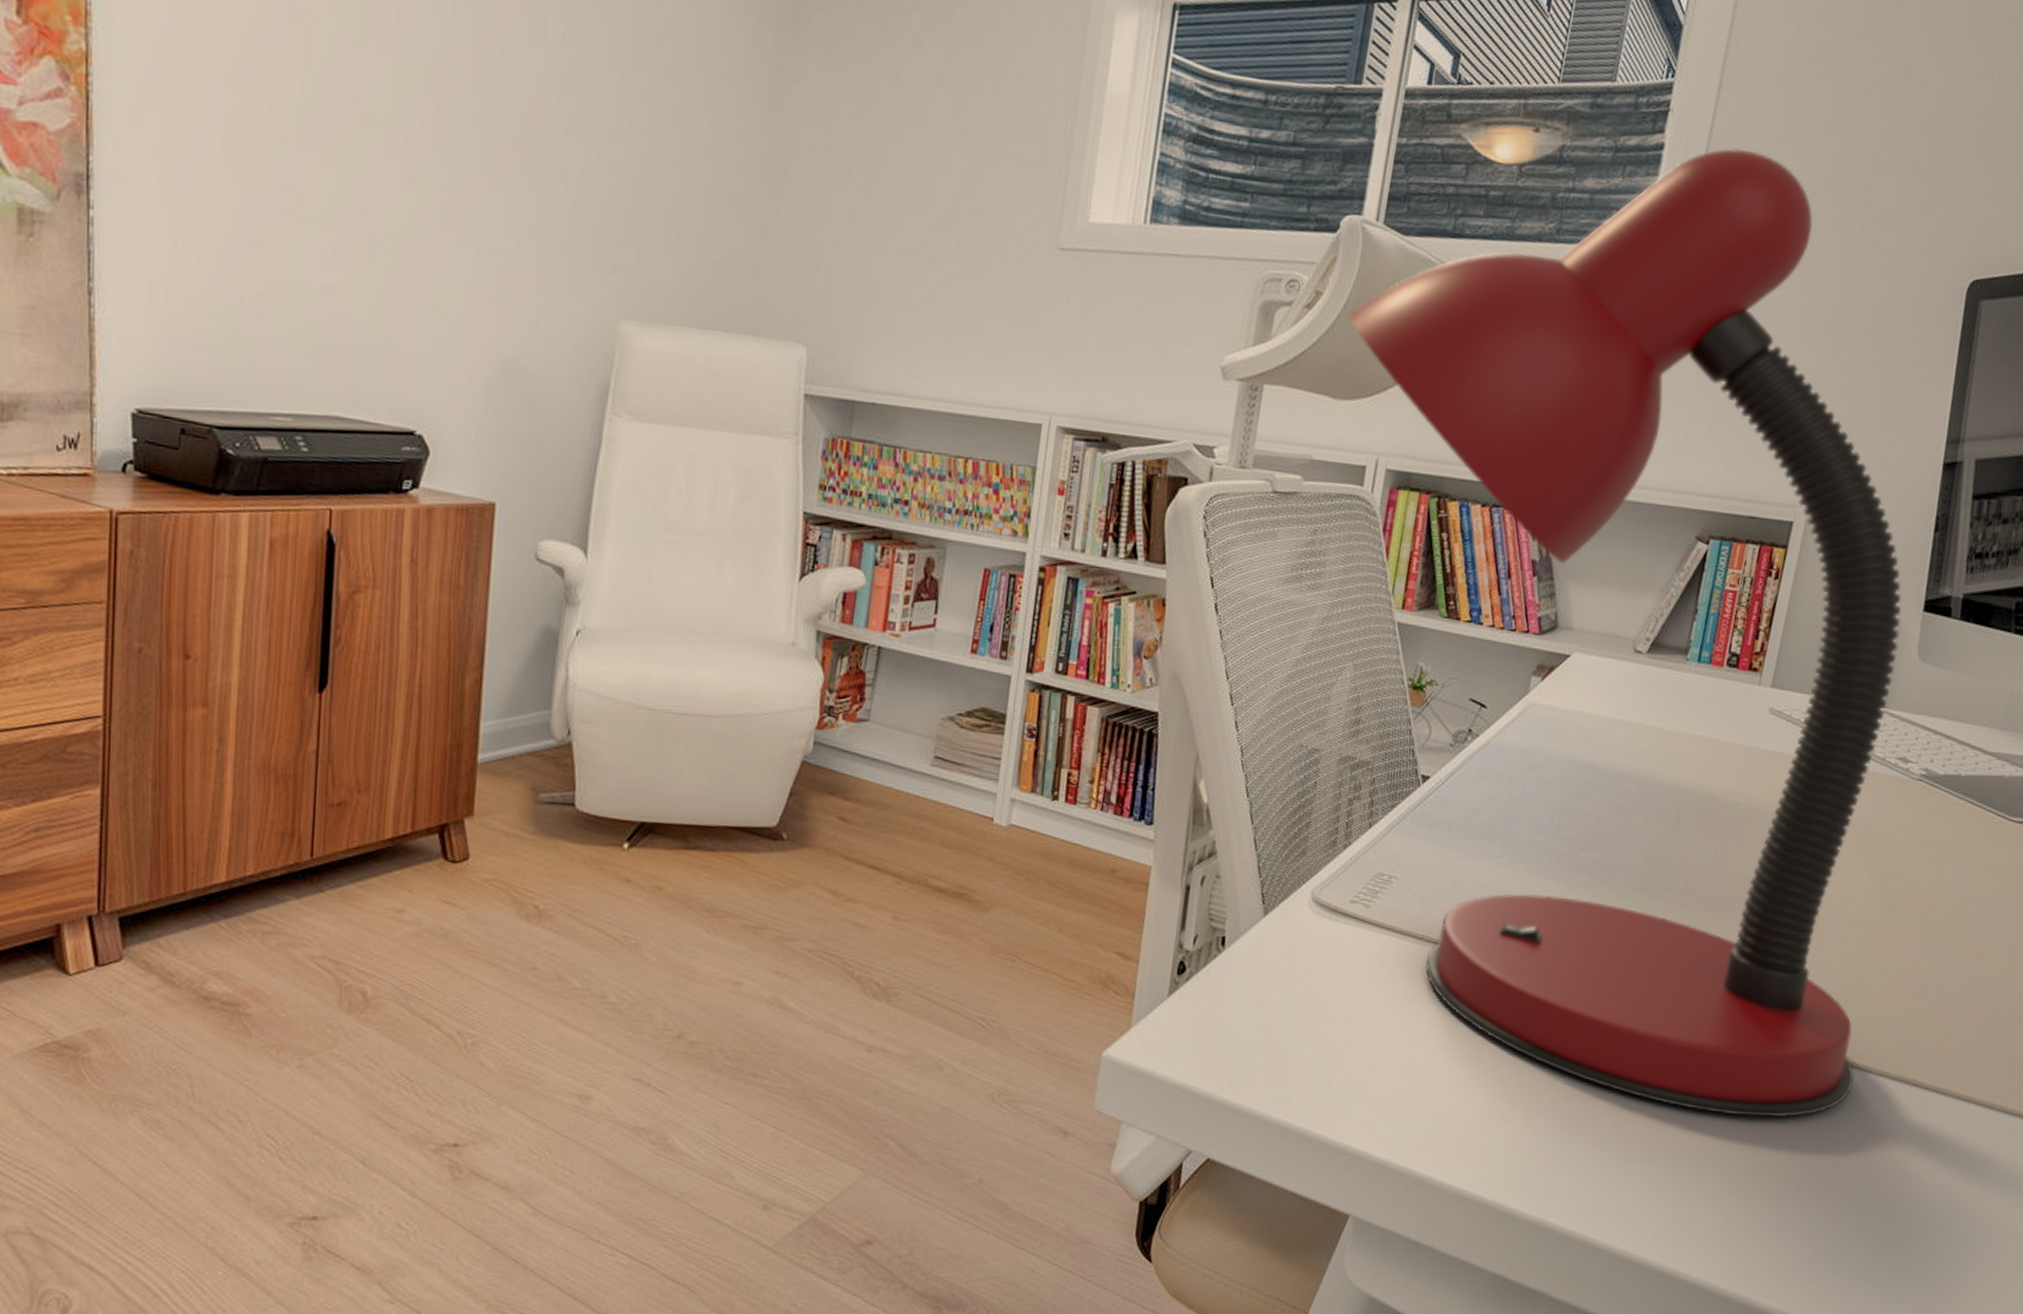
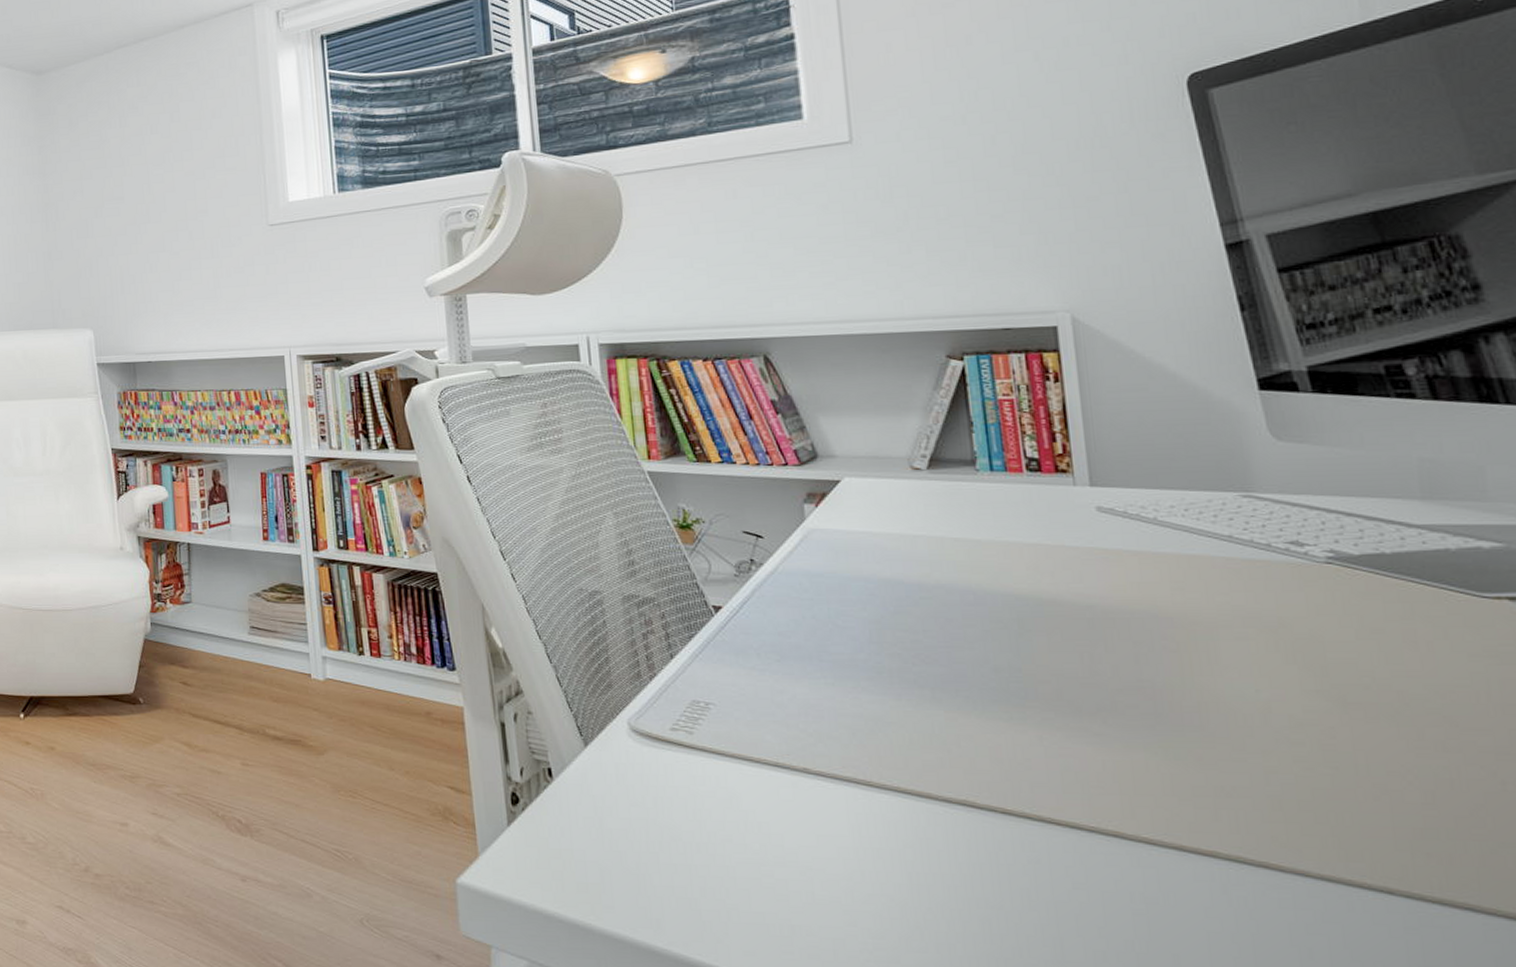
desk lamp: present [1348,148,1902,1118] -> none [528,18,1373,947]

